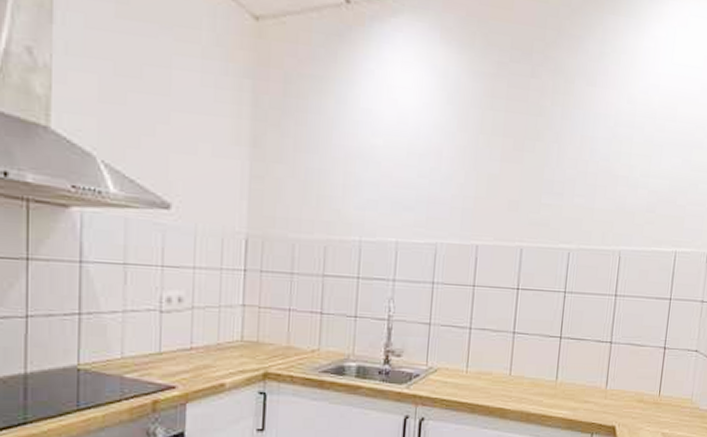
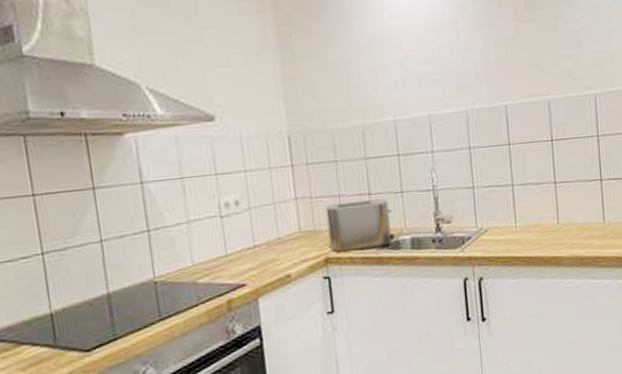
toaster: none [269,317,342,371] -> present [325,198,395,254]

